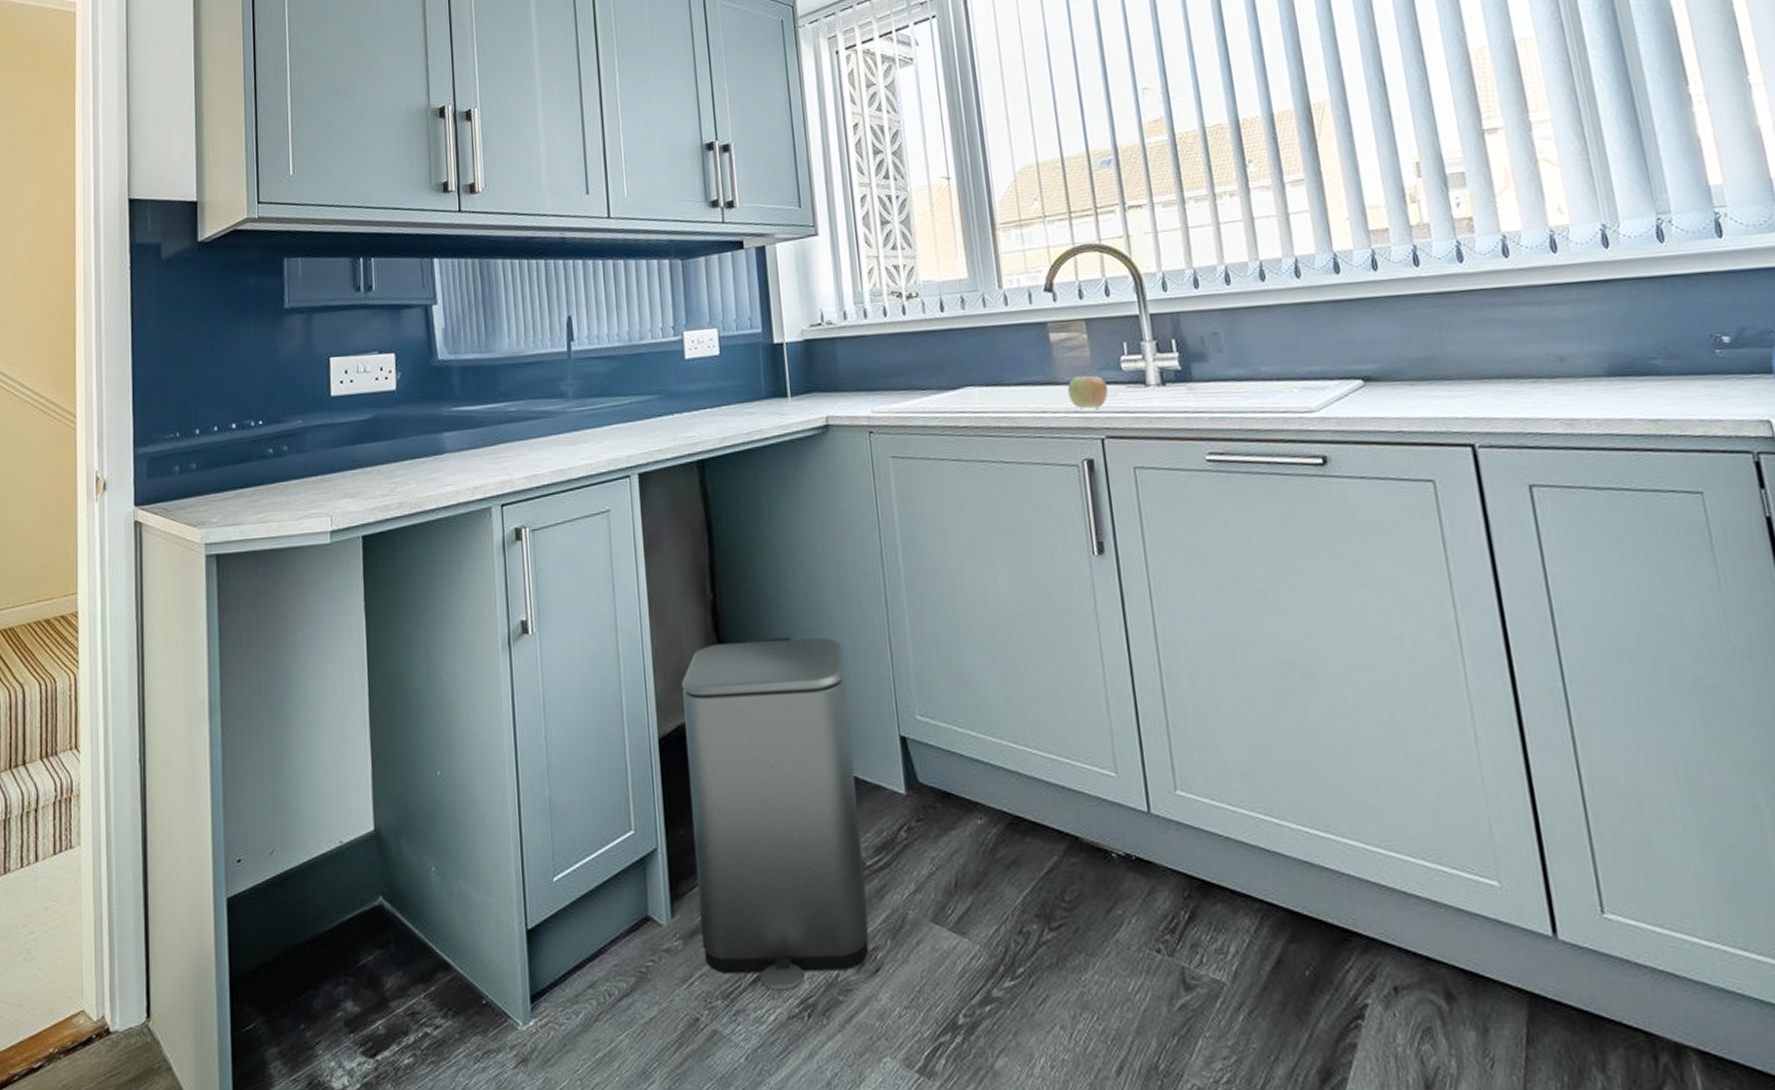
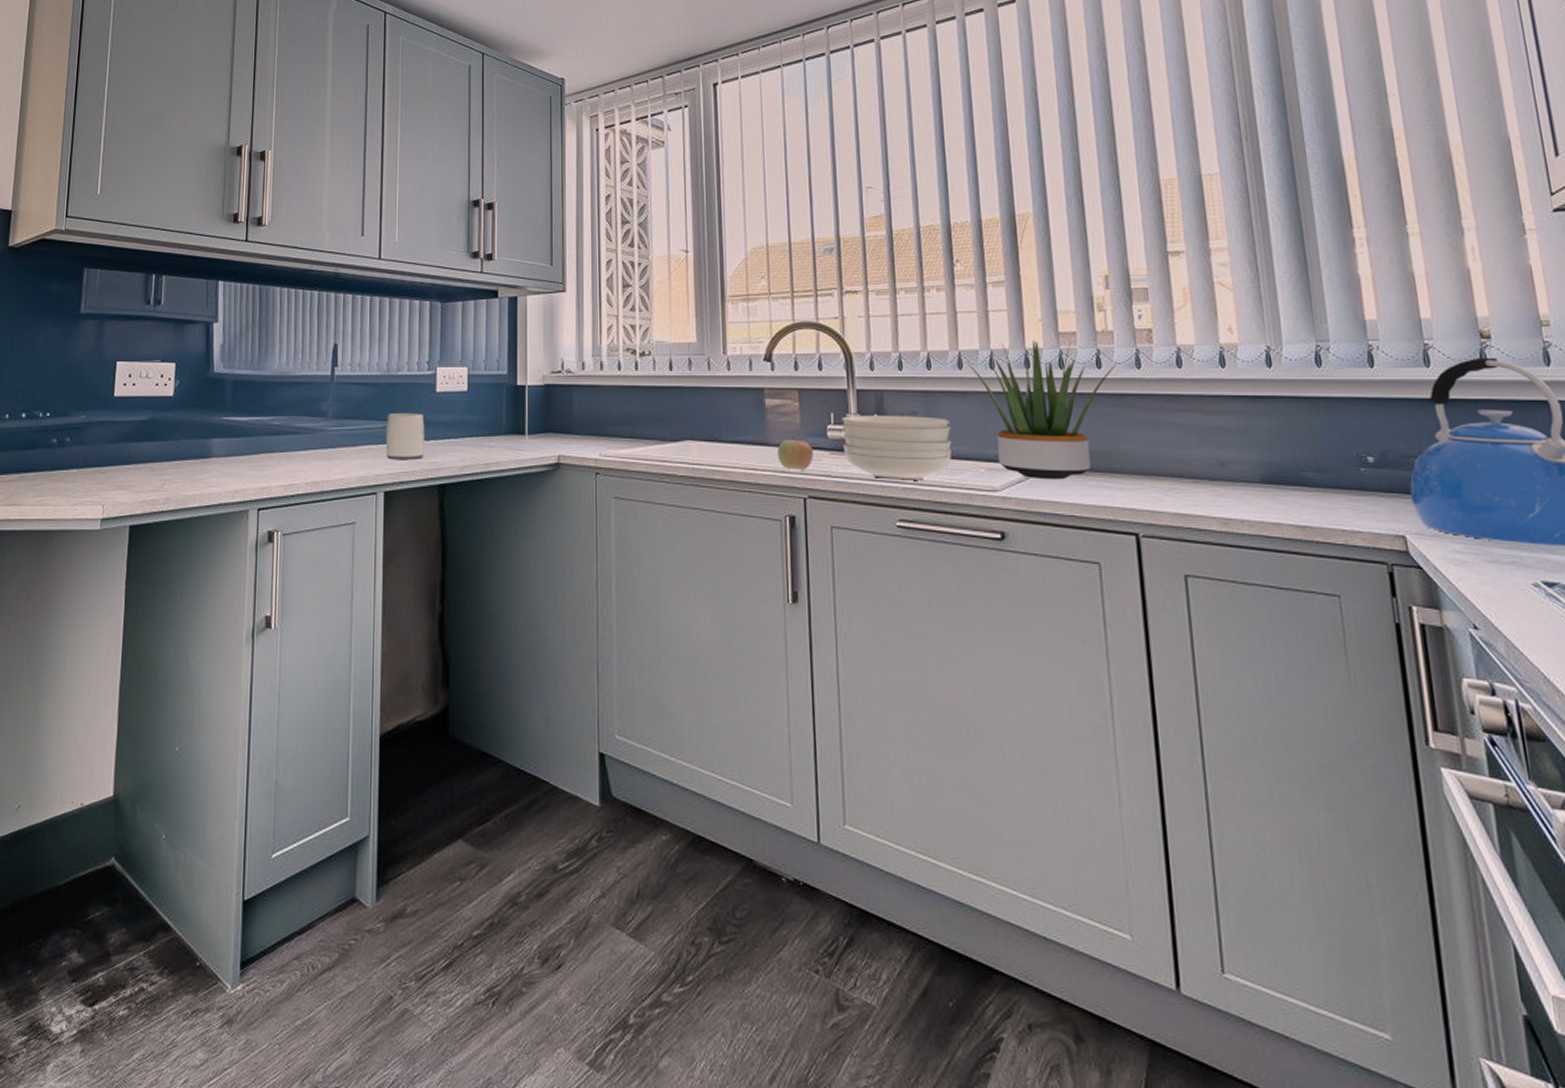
mug: none [633,383,679,438] -> present [386,412,425,460]
pedal bin: present [681,637,869,991] -> none [402,651,556,978]
bowl: none [1136,336,1262,411] -> present [842,414,953,480]
potted plant: none [1268,238,1438,395] -> present [966,341,1118,480]

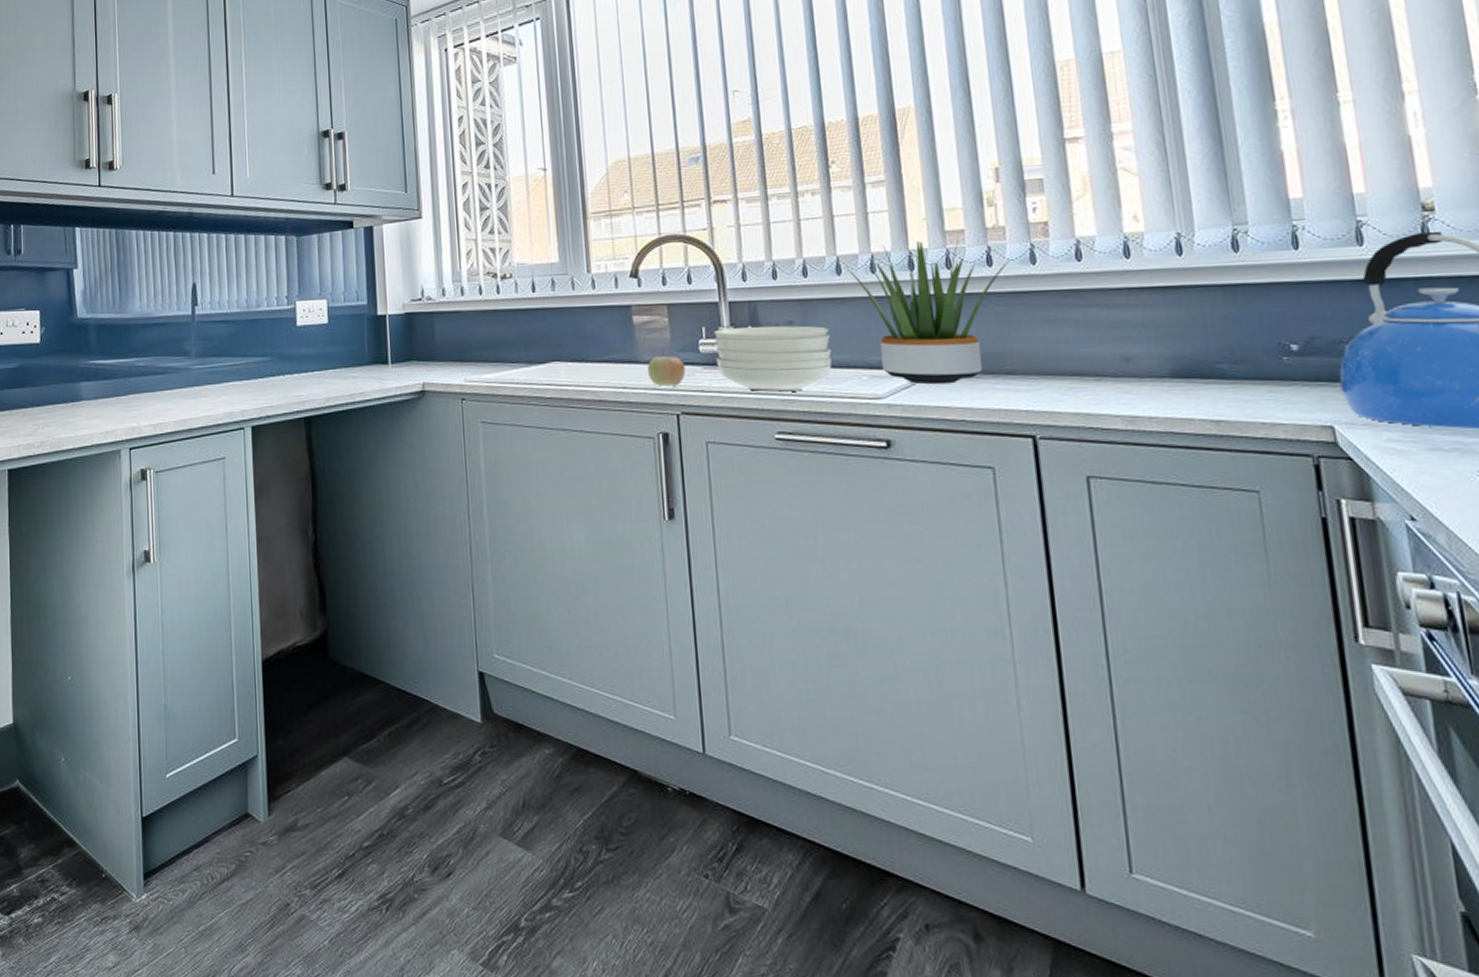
mug: present [386,412,425,460] -> none [249,347,289,395]

